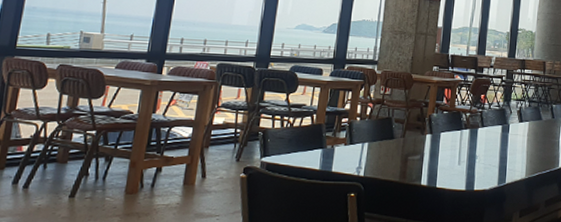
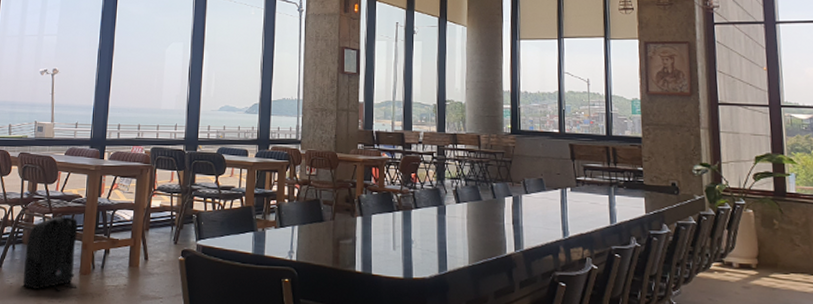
backpack: none [54,131,126,212] -> present [22,214,78,291]

